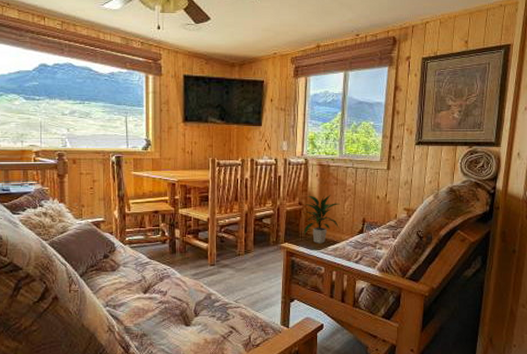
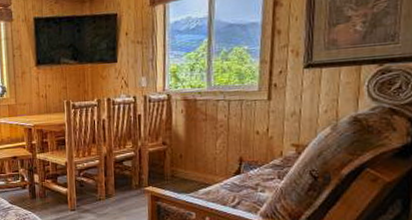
indoor plant: present [303,194,340,243] -> none [169,131,211,187]

